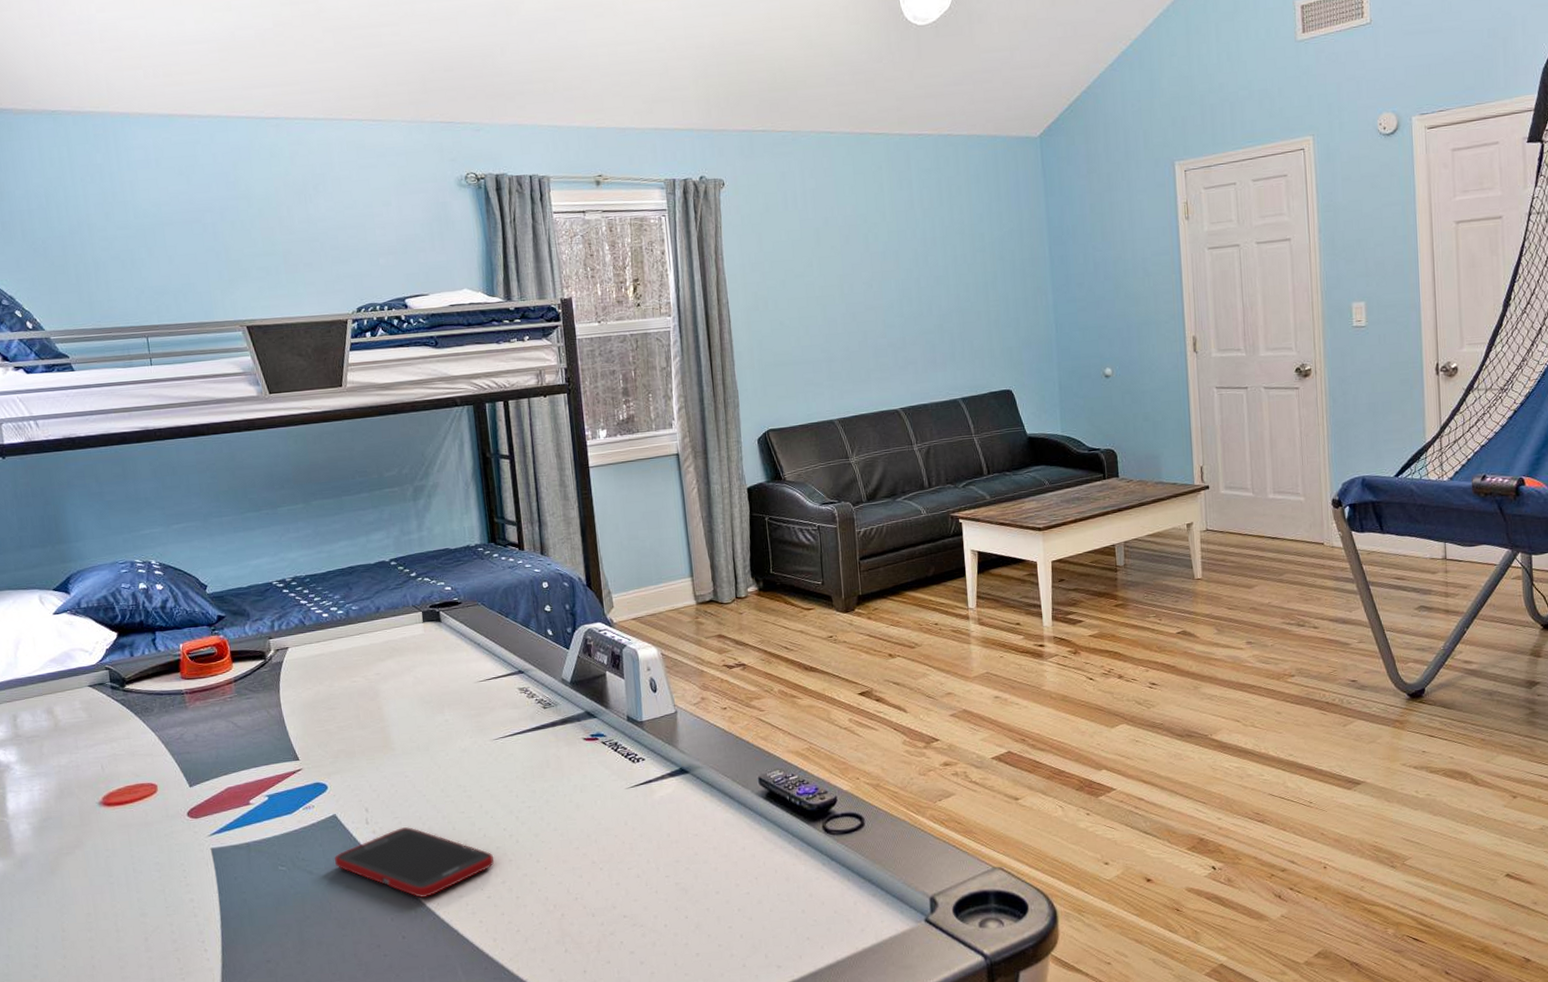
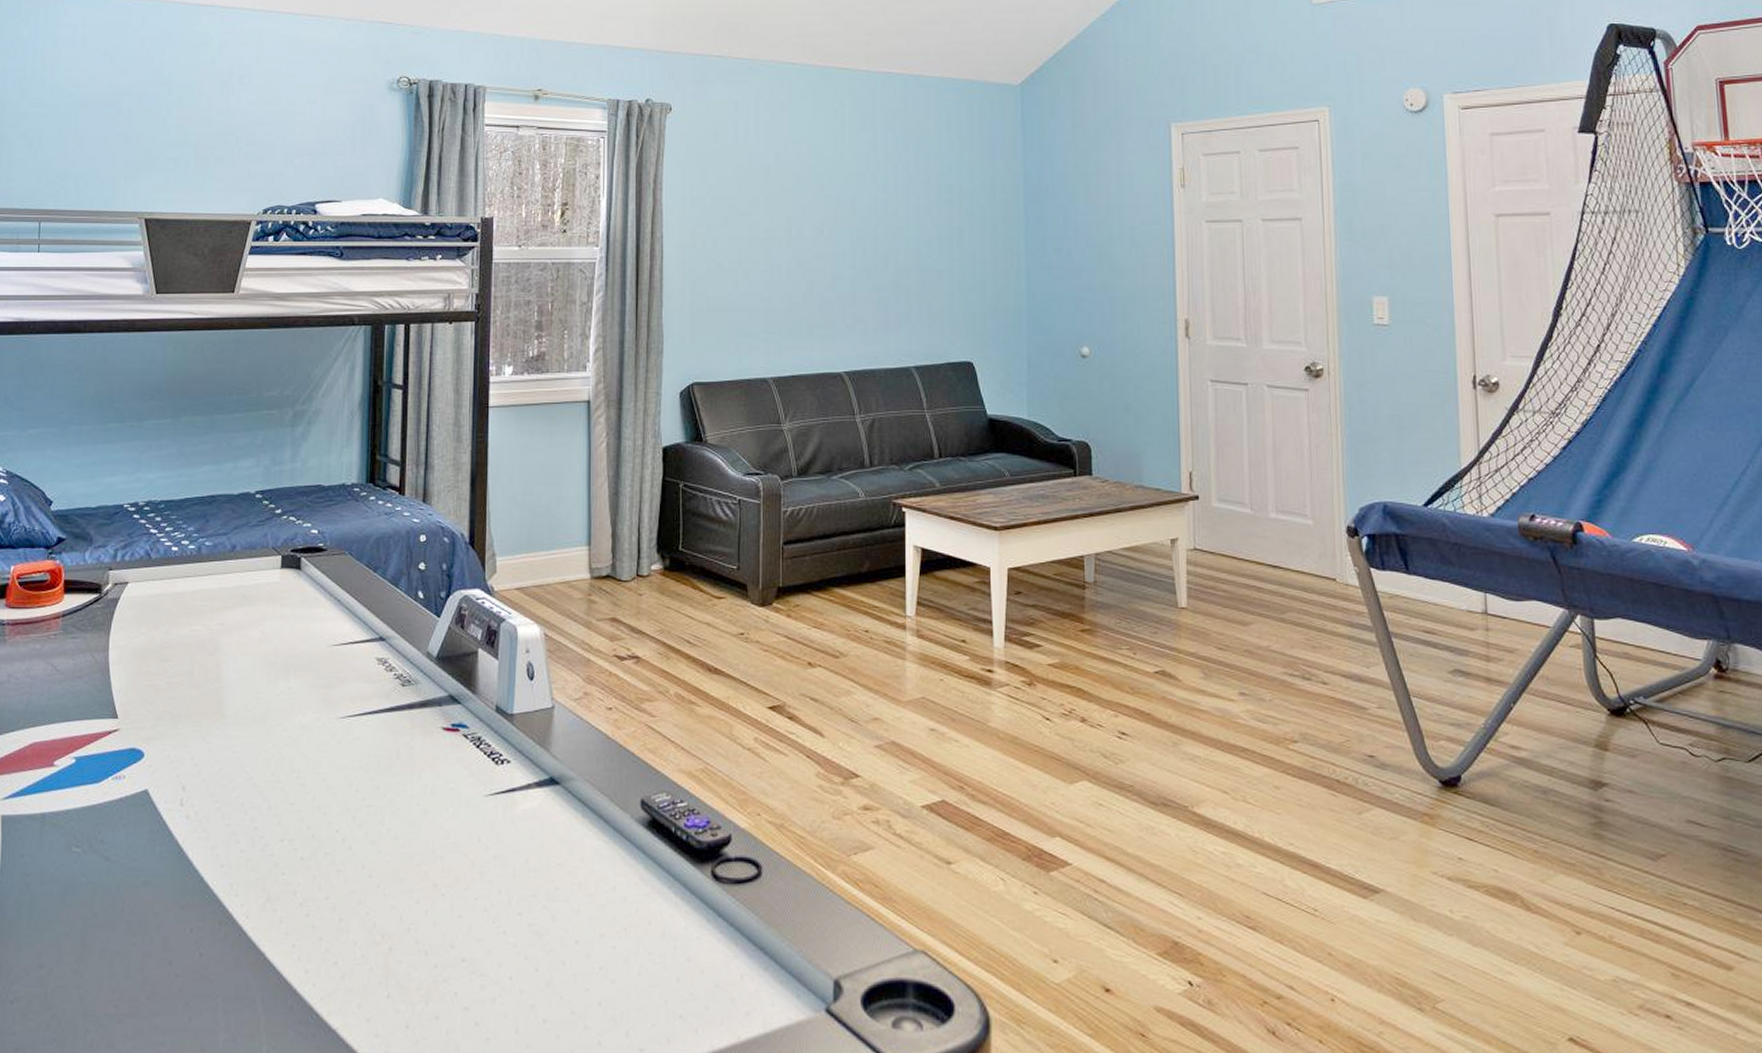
cell phone: present [335,827,495,898] -> none [138,815,320,906]

